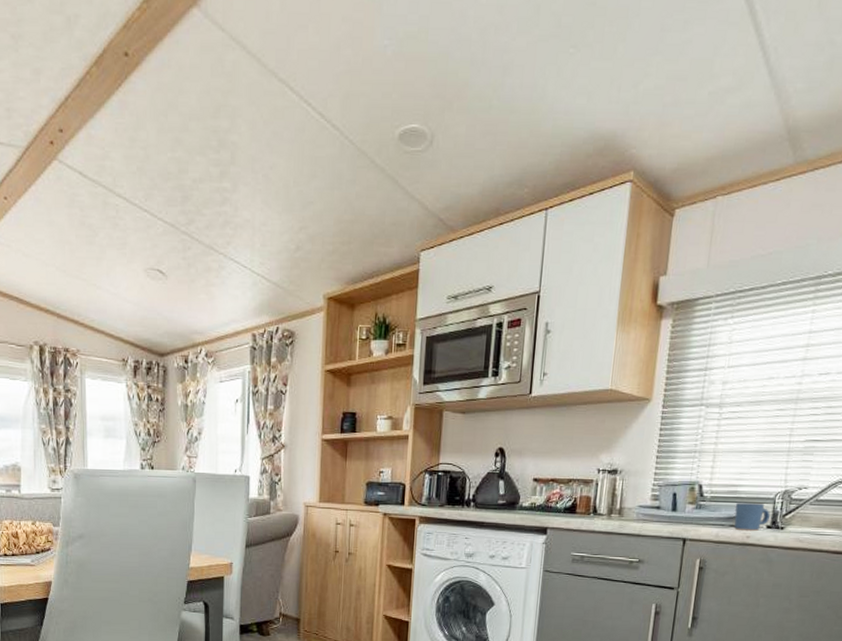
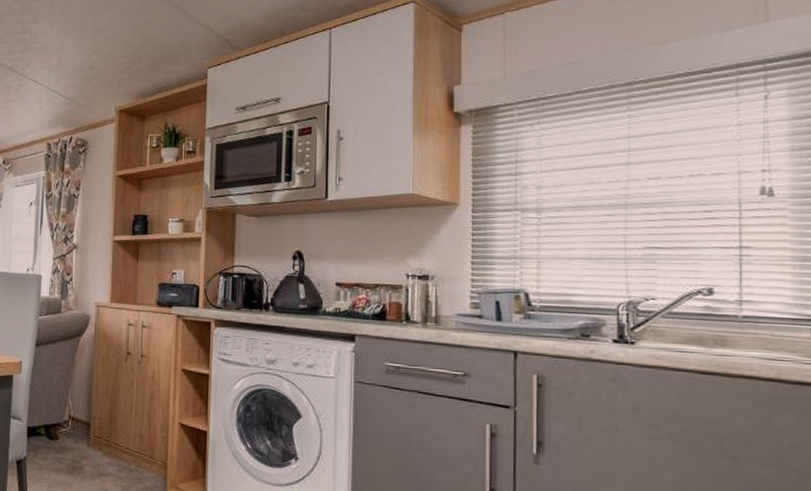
mug: present [734,502,770,532] -> none [571,313,615,346]

